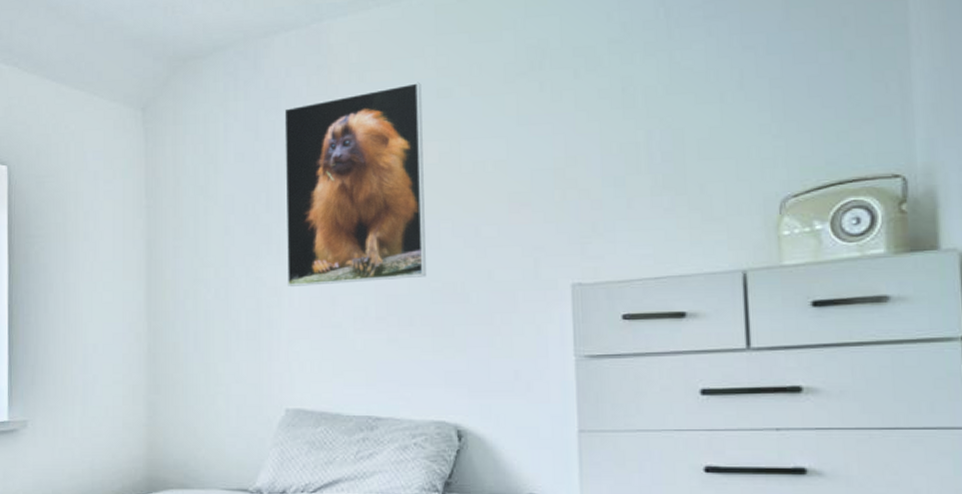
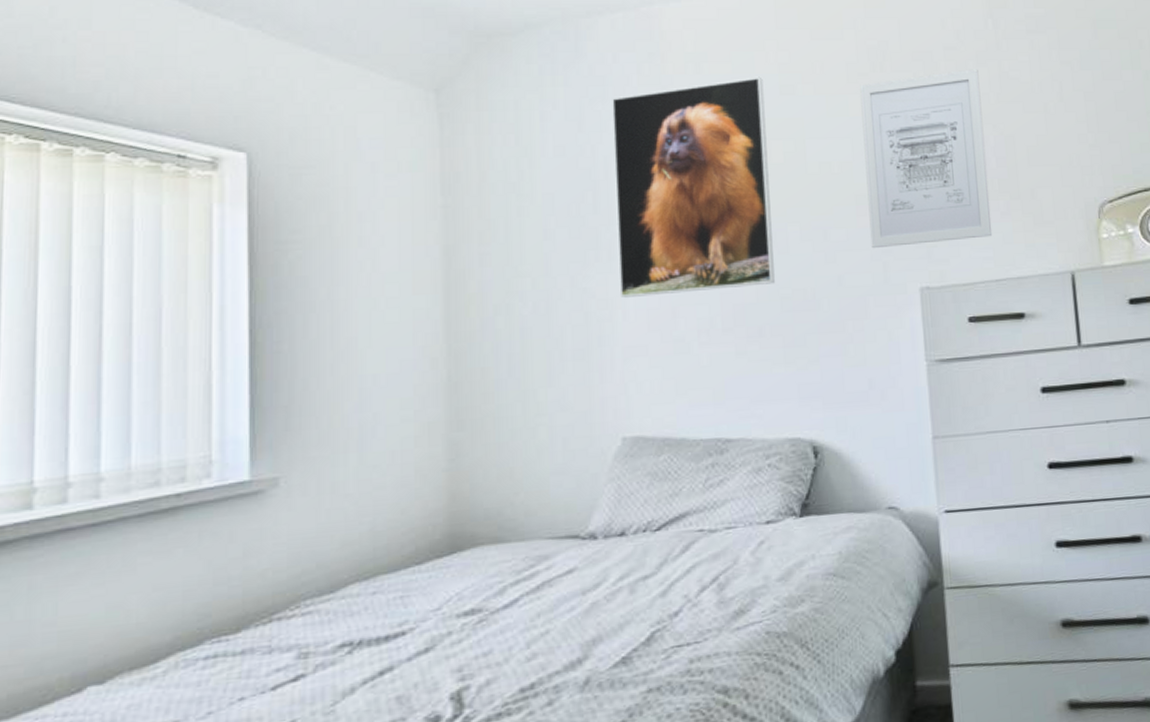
wall art: none [517,61,654,245] -> present [860,69,993,249]

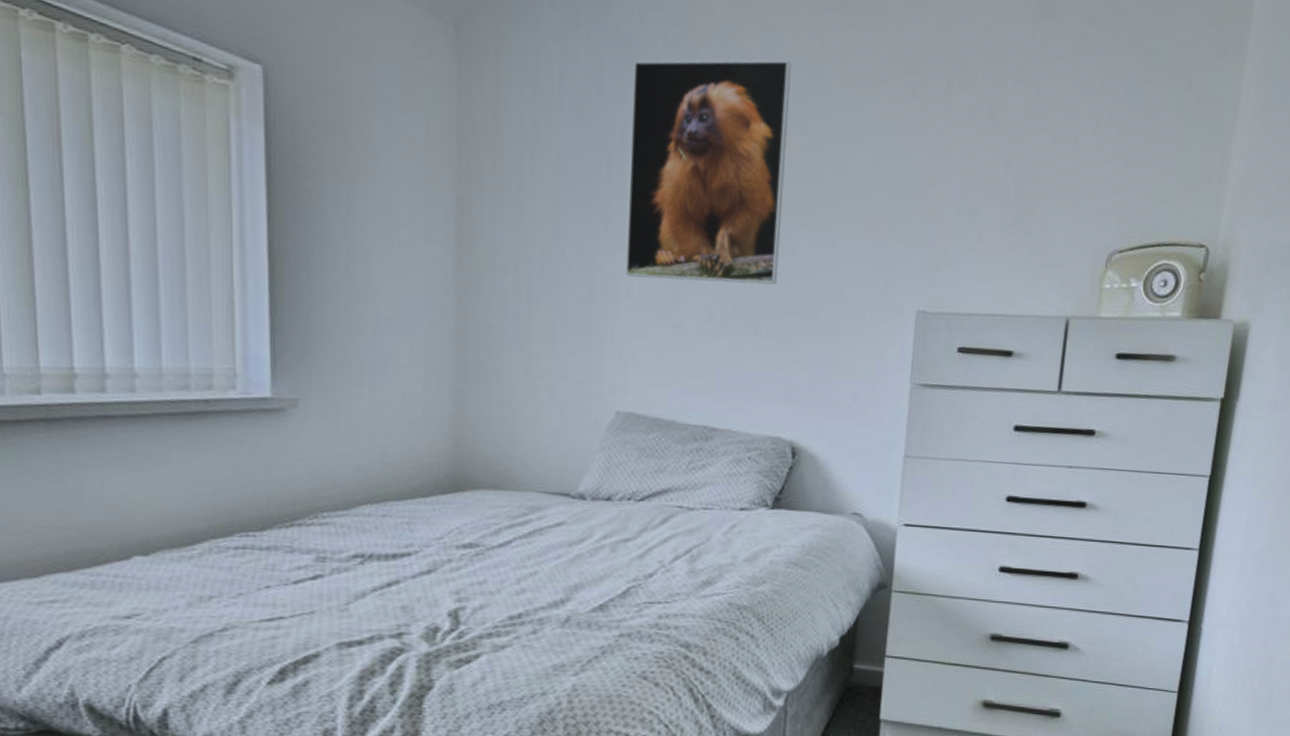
wall art: present [860,69,993,249] -> none [876,85,1016,270]

